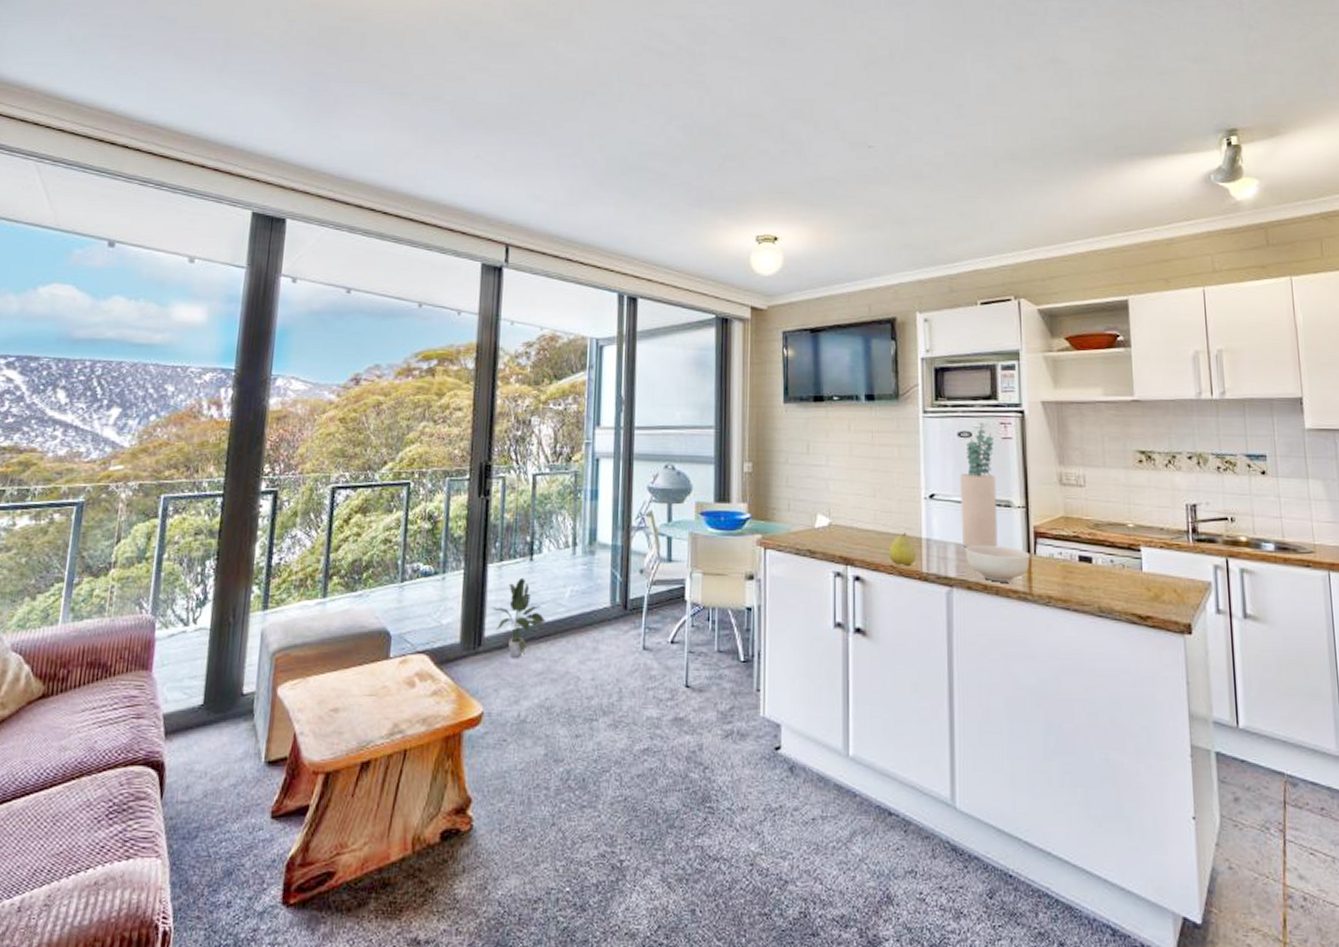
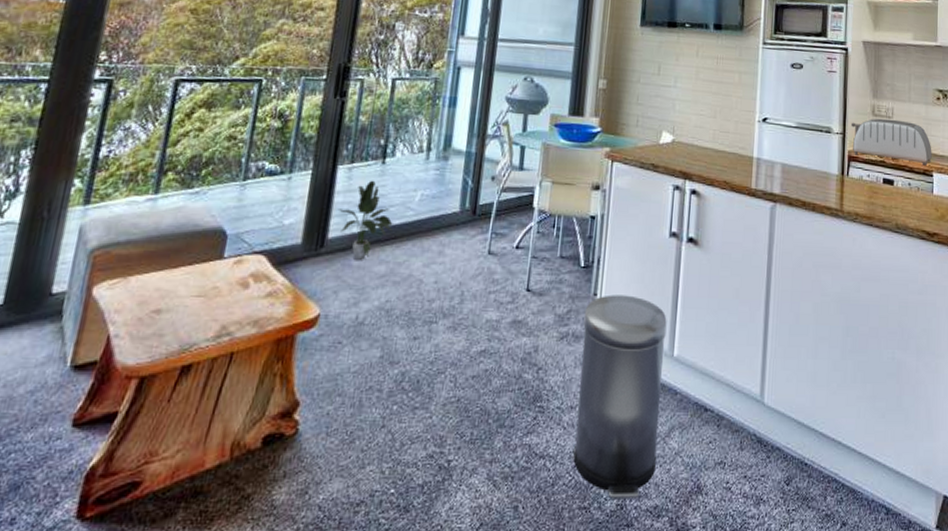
pedal bin: none [748,690,839,907] -> present [573,295,667,499]
fruit: present [888,531,916,567] -> none [723,150,748,183]
vase: present [960,425,998,548] -> none [787,59,821,168]
bowl: present [964,545,1030,582] -> none [789,165,843,200]
toaster: none [1035,487,1138,539] -> present [852,118,932,166]

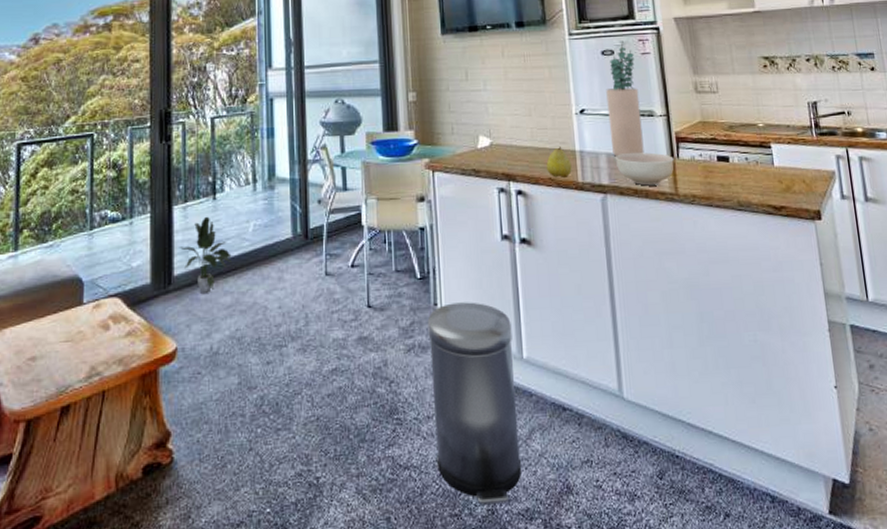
fruit: none [723,150,748,183] -> present [546,145,572,179]
vase: none [787,59,821,168] -> present [606,43,644,157]
bowl: none [789,165,843,200] -> present [615,152,674,186]
toaster: present [852,118,932,166] -> none [674,94,767,138]

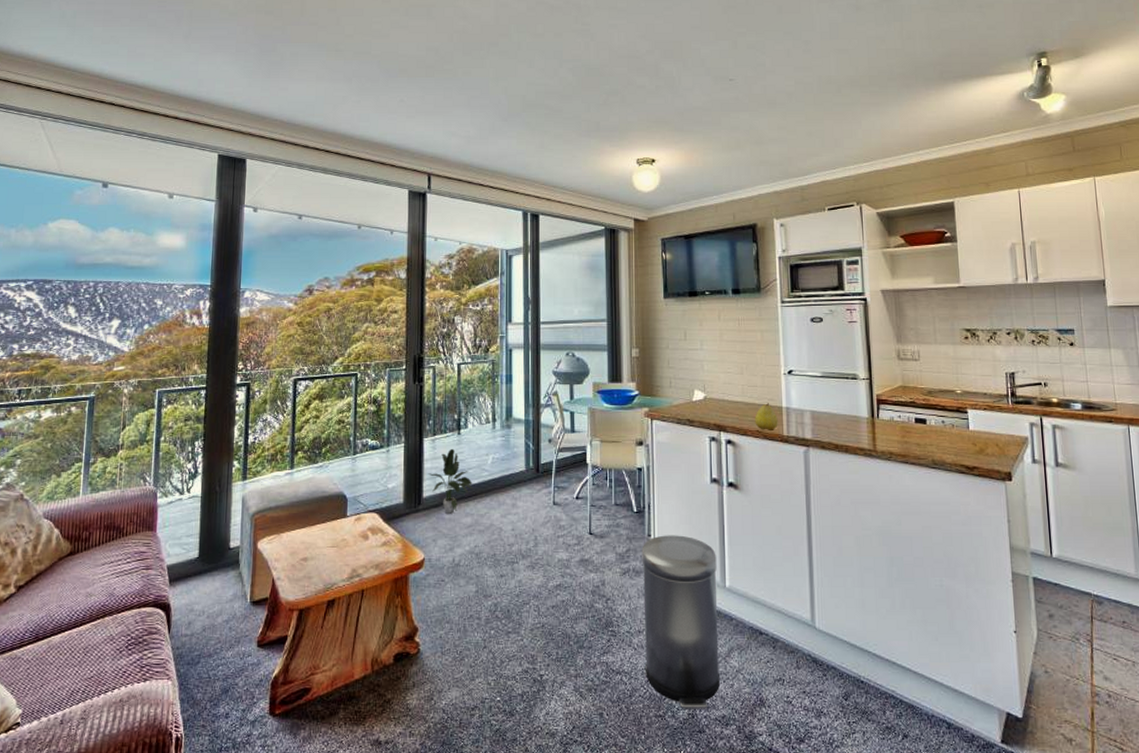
vase: present [606,43,644,157] -> none [813,312,846,414]
bowl: present [615,152,674,186] -> none [818,412,874,442]

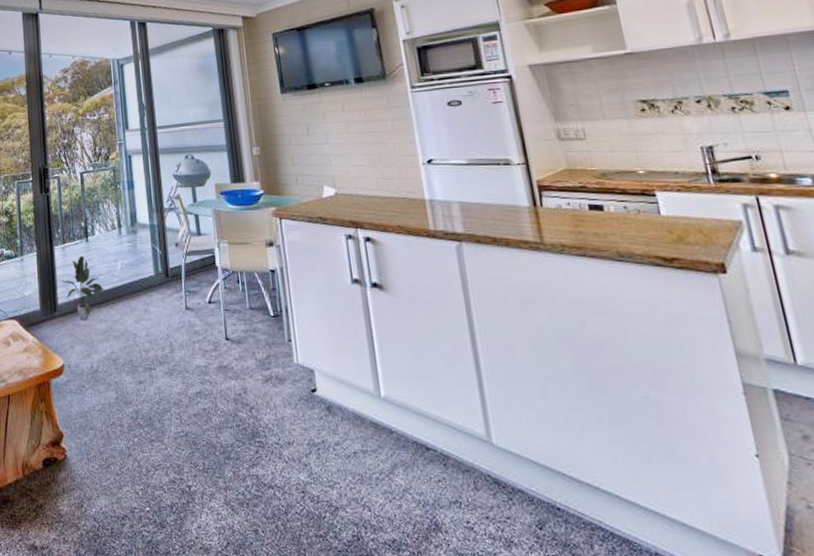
pedal bin: present [642,535,720,709] -> none [283,340,386,532]
fruit: present [755,402,778,432] -> none [394,195,422,227]

